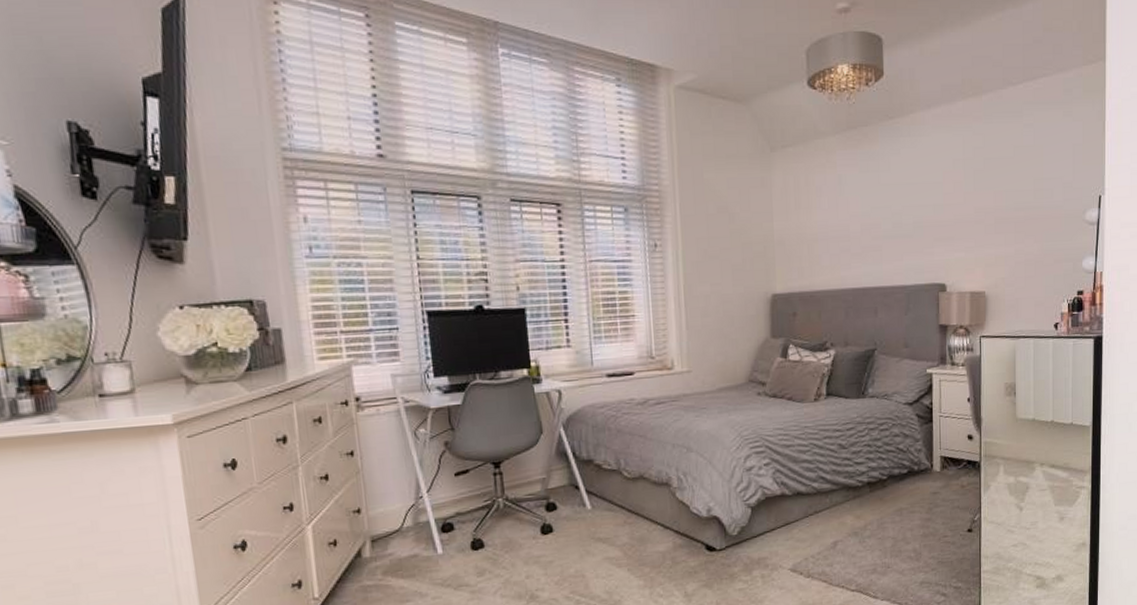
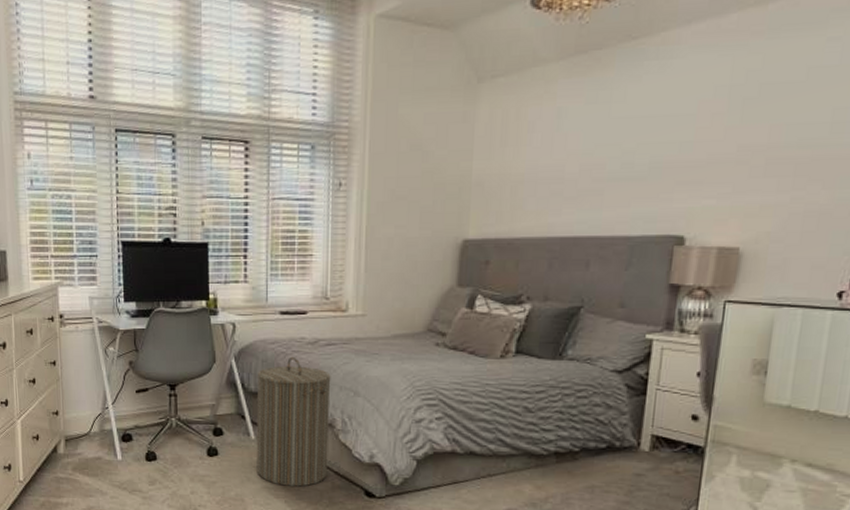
laundry hamper: none [589,418,668,554] -> present [256,356,331,487]

